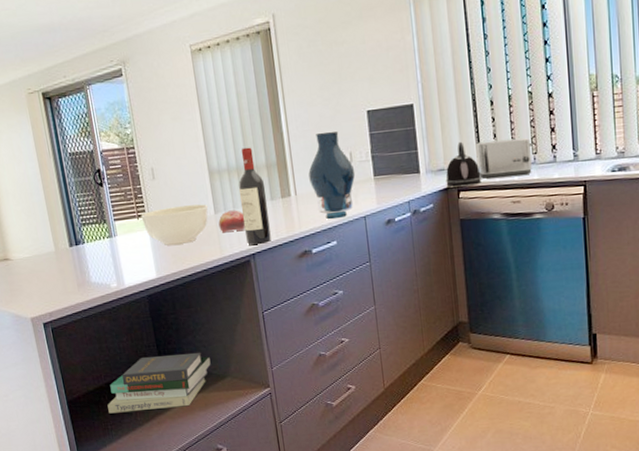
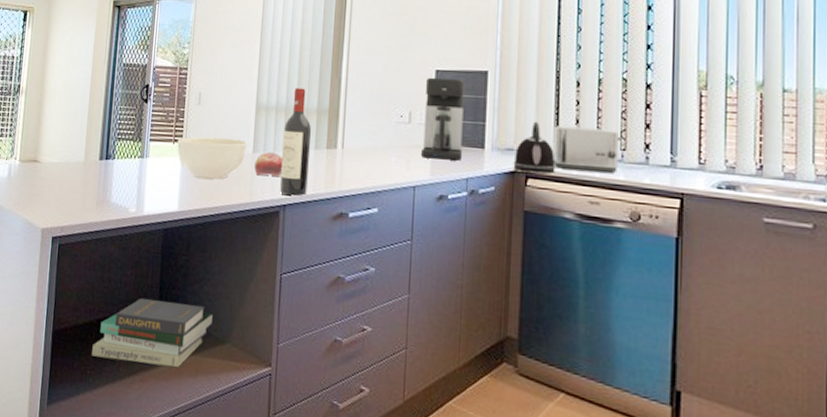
vase: present [308,132,356,220] -> none [360,86,412,184]
coffee maker: none [360,115,402,191] -> present [420,77,465,161]

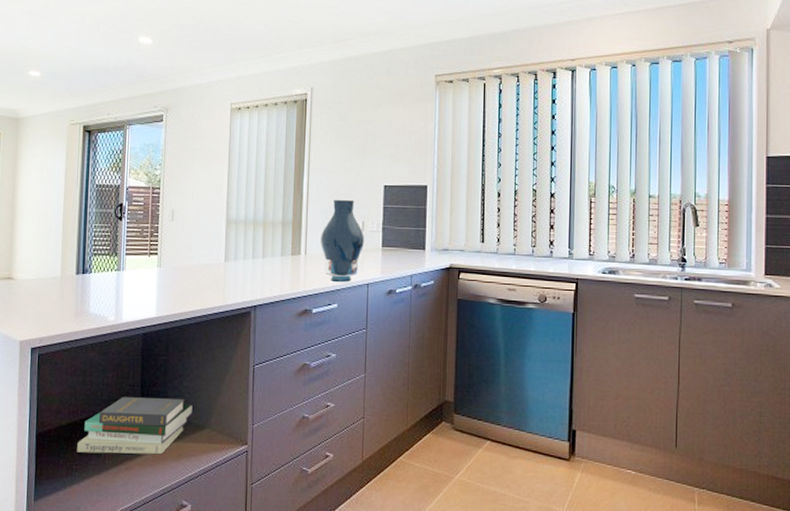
bowl: present [177,136,248,179] -> none [152,249,220,287]
fruit: present [254,152,282,178] -> none [226,260,252,282]
wine bottle: present [279,87,312,197] -> none [250,203,278,298]
vase: none [360,86,412,184] -> present [321,200,365,283]
coffee maker: present [420,77,465,161] -> none [372,191,408,261]
kettle: present [513,121,556,174] -> none [448,226,482,268]
toaster: present [552,125,622,173] -> none [479,229,533,265]

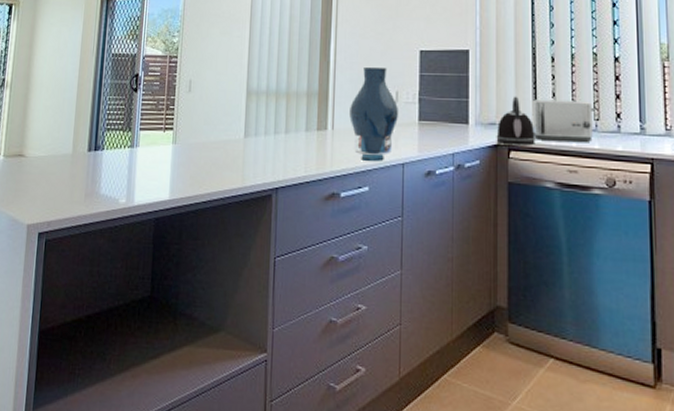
books: present [77,397,193,455] -> none [80,291,207,361]
kettle: none [448,226,482,268] -> present [496,96,535,146]
toaster: none [479,229,533,265] -> present [532,99,595,142]

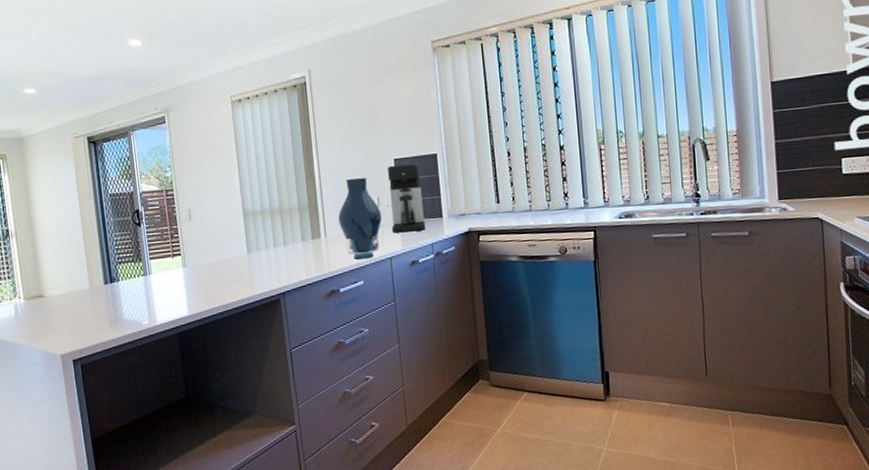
coffee maker: none [408,57,448,137] -> present [388,163,426,233]
kettle: present [496,96,535,146] -> none [467,189,500,230]
toaster: present [532,99,595,142] -> none [494,186,547,223]

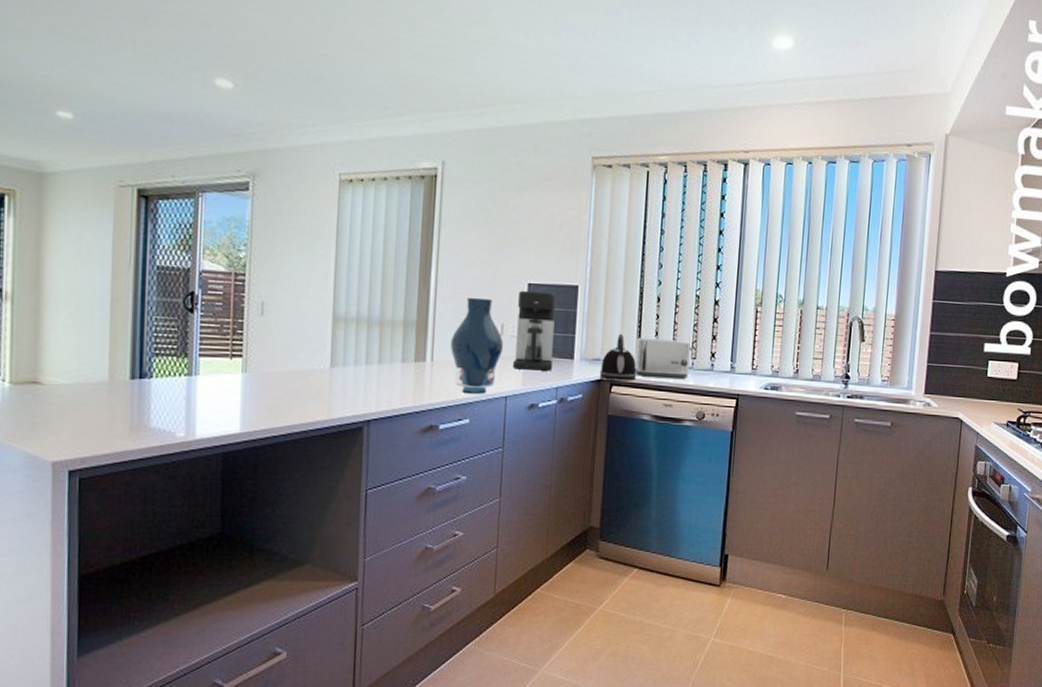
kettle: none [467,189,500,230] -> present [599,333,637,381]
toaster: none [494,186,547,223] -> present [634,337,693,379]

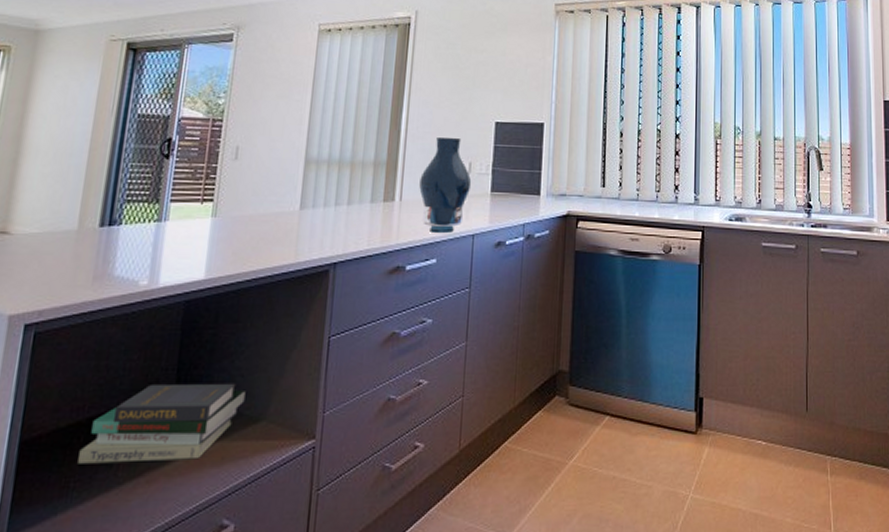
books: none [135,529,289,597] -> present [78,383,246,464]
coffee maker: present [512,290,556,371] -> none [479,129,523,208]
kettle: present [599,333,637,381] -> none [566,168,602,216]
toaster: present [634,337,693,379] -> none [600,172,657,212]

